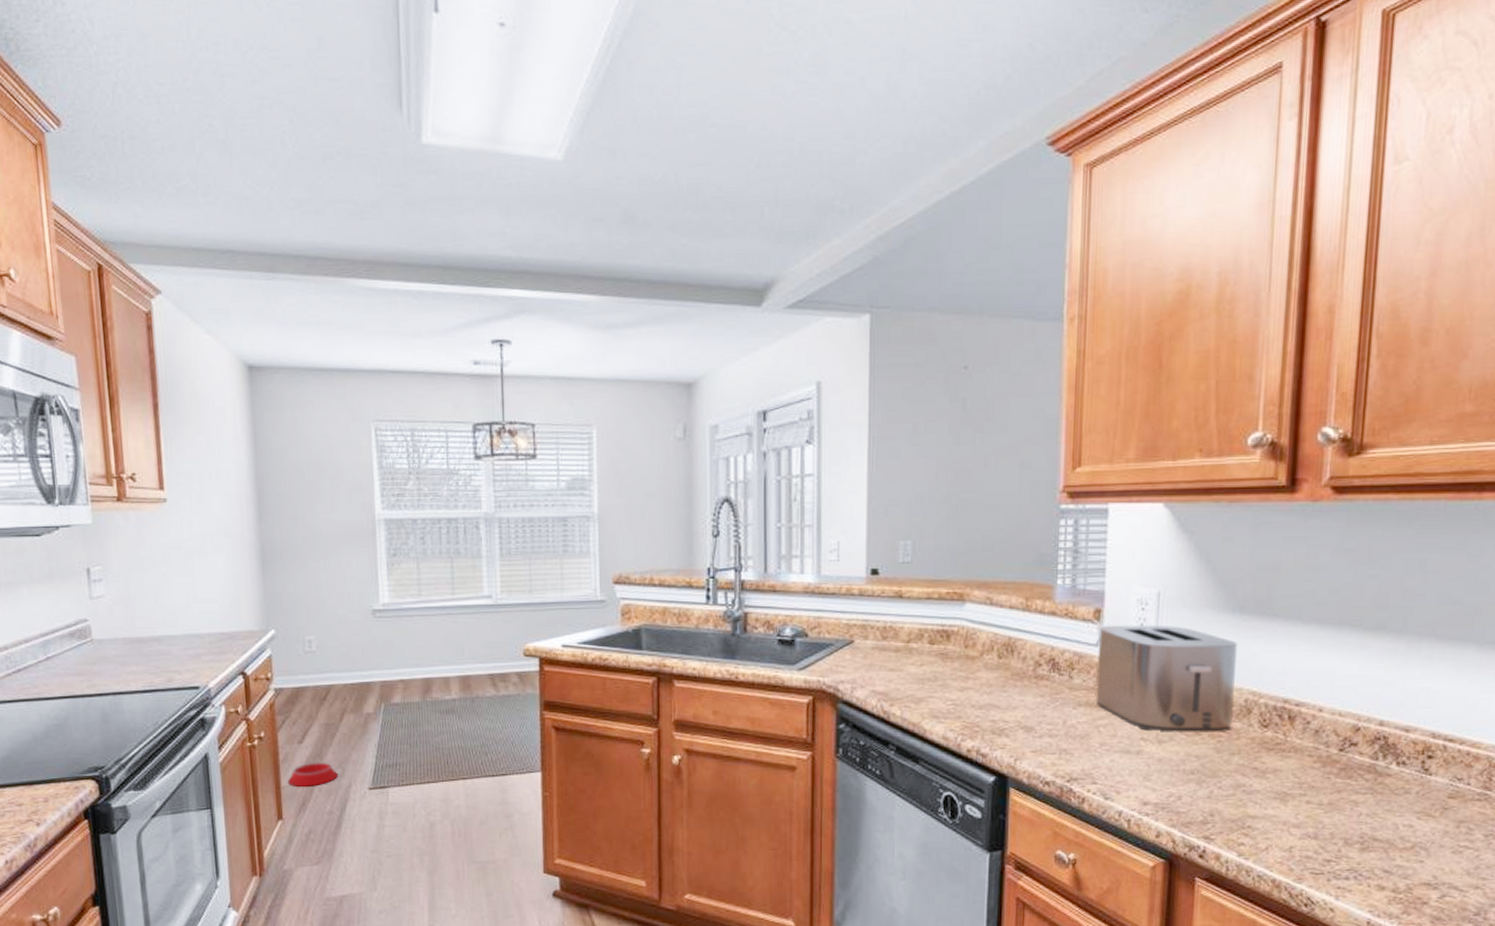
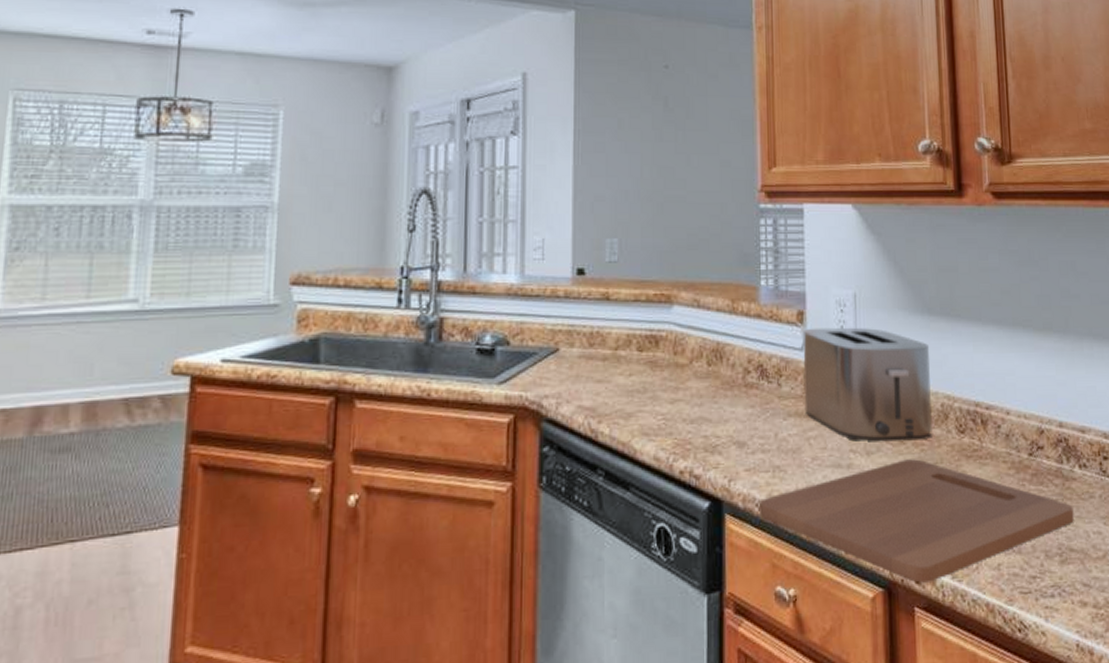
cutting board: none [1044,749,1383,858] -> present [760,459,1074,583]

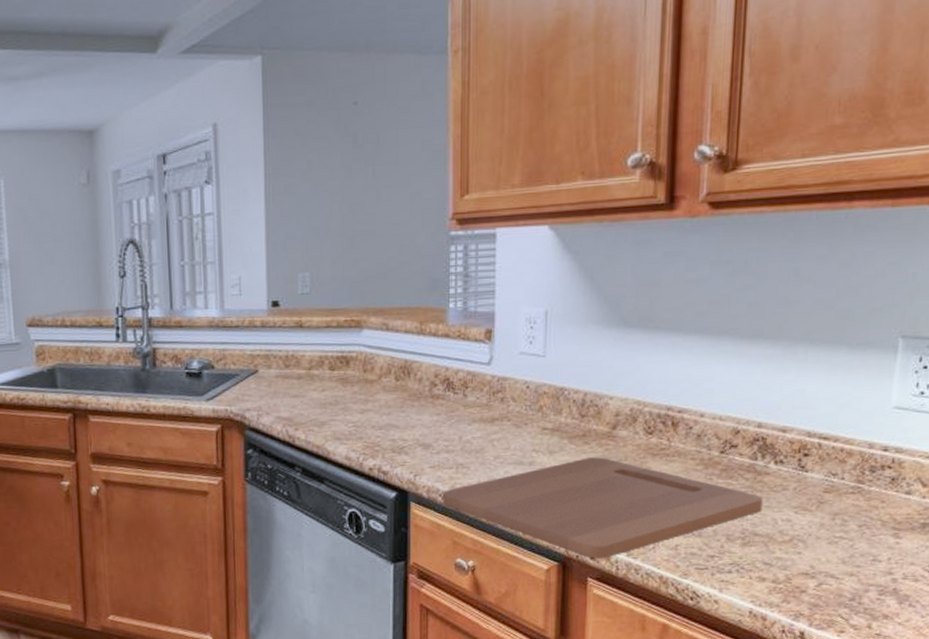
toaster: present [802,327,933,442] -> none [489,342,623,443]

